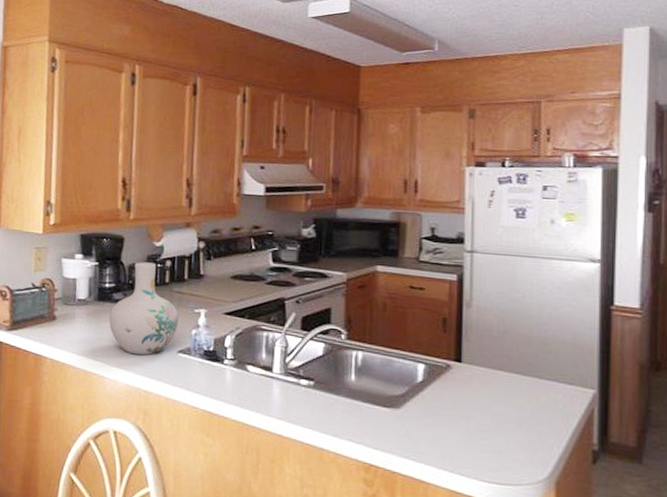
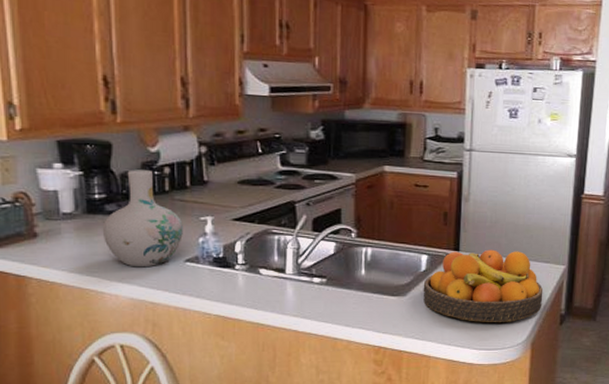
fruit bowl: none [419,362,568,453] -> present [423,249,543,322]

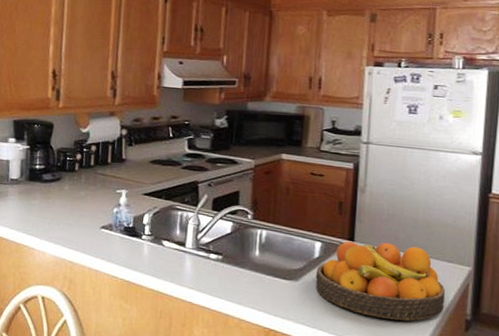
vase: present [102,169,183,268] -> none [38,146,102,230]

